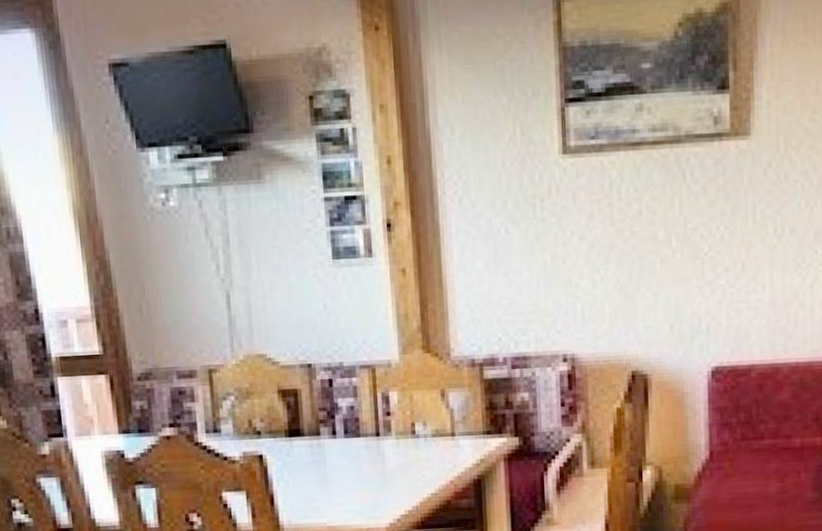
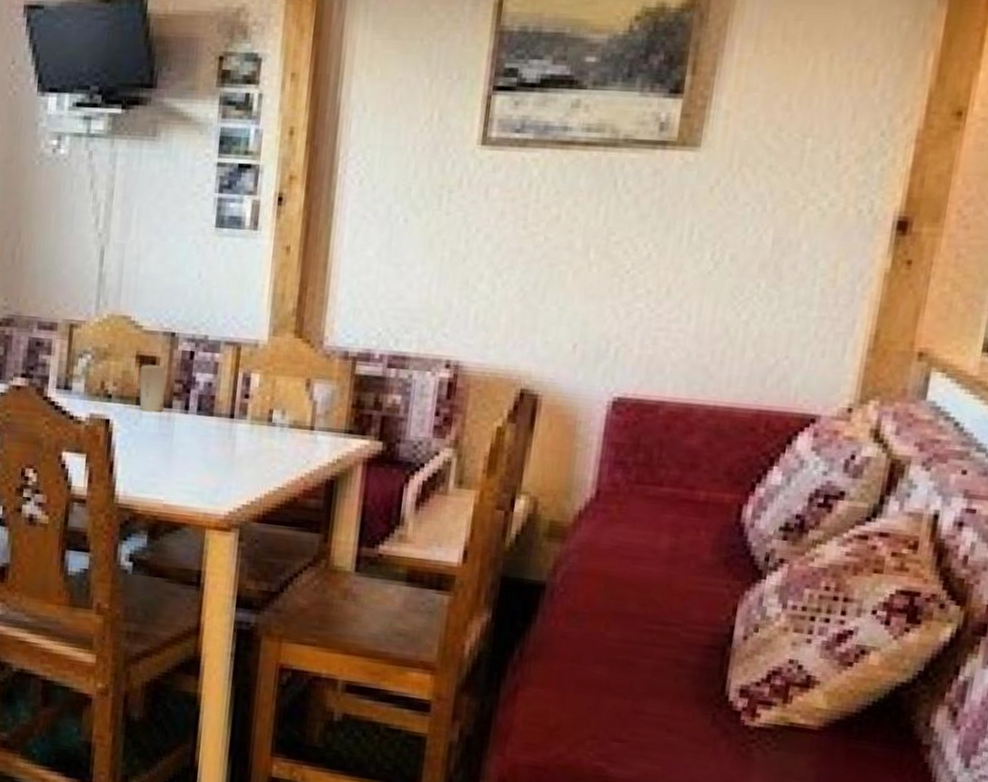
candle: none [284,397,313,442] -> present [139,364,166,413]

